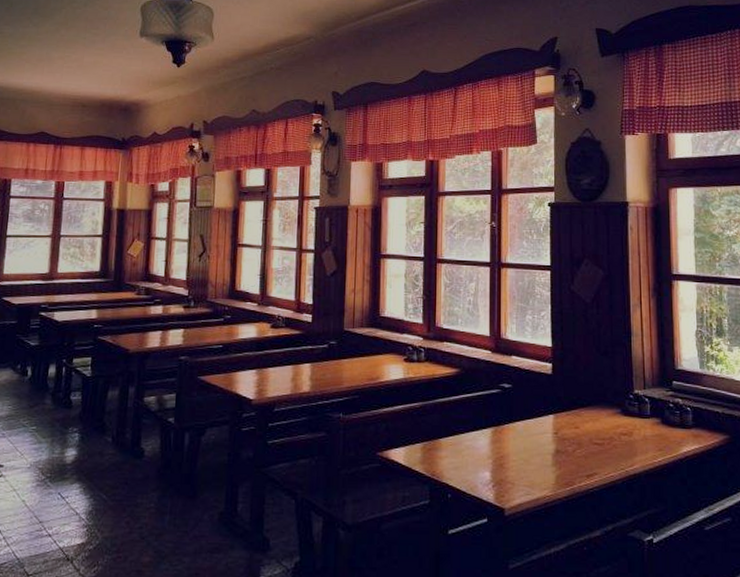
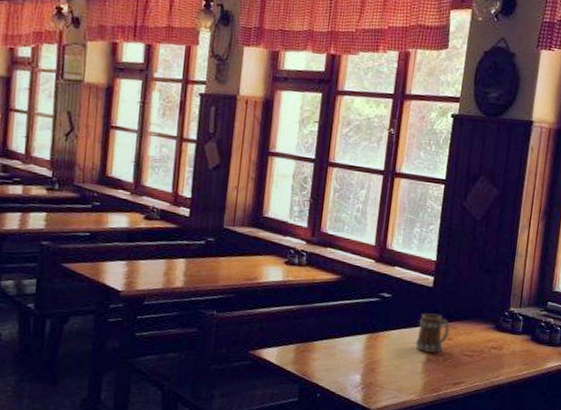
beer mug: none [541,401,575,444] -> present [415,313,450,354]

